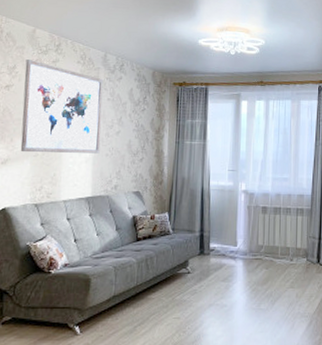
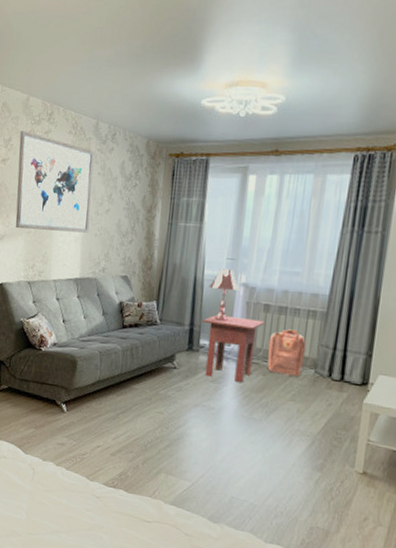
side table: none [210,219,264,279] -> present [202,315,265,383]
table lamp: none [214,179,242,225] -> present [208,269,240,322]
backpack: none [268,226,298,266] -> present [267,329,307,377]

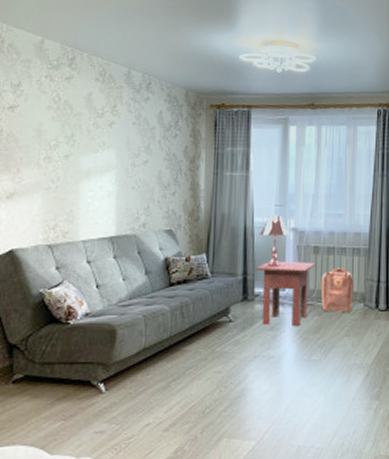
wall art: present [15,130,95,233] -> none [29,74,128,186]

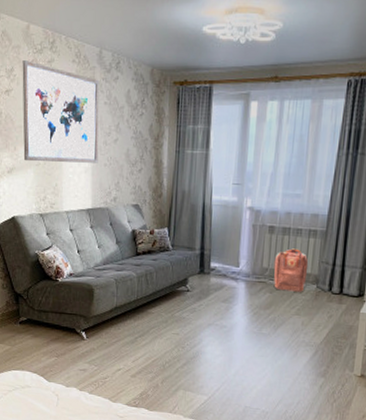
wall art: none [29,74,128,186] -> present [22,59,100,163]
side table: present [255,261,316,327] -> none [211,238,270,302]
table lamp: present [259,216,290,268] -> none [216,194,247,245]

